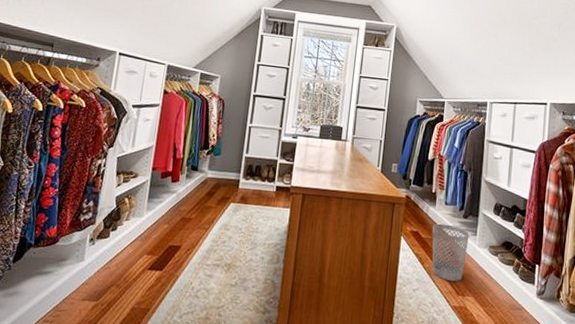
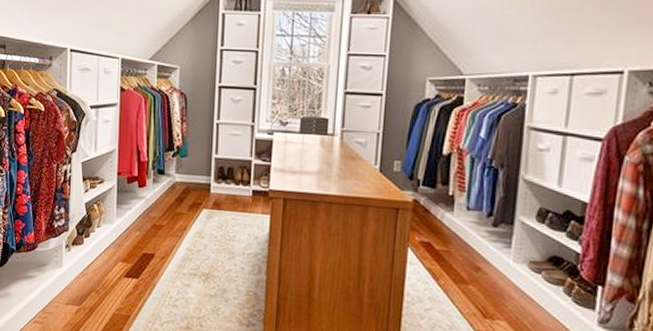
wastebasket: present [432,223,470,281] -> none [449,233,501,302]

